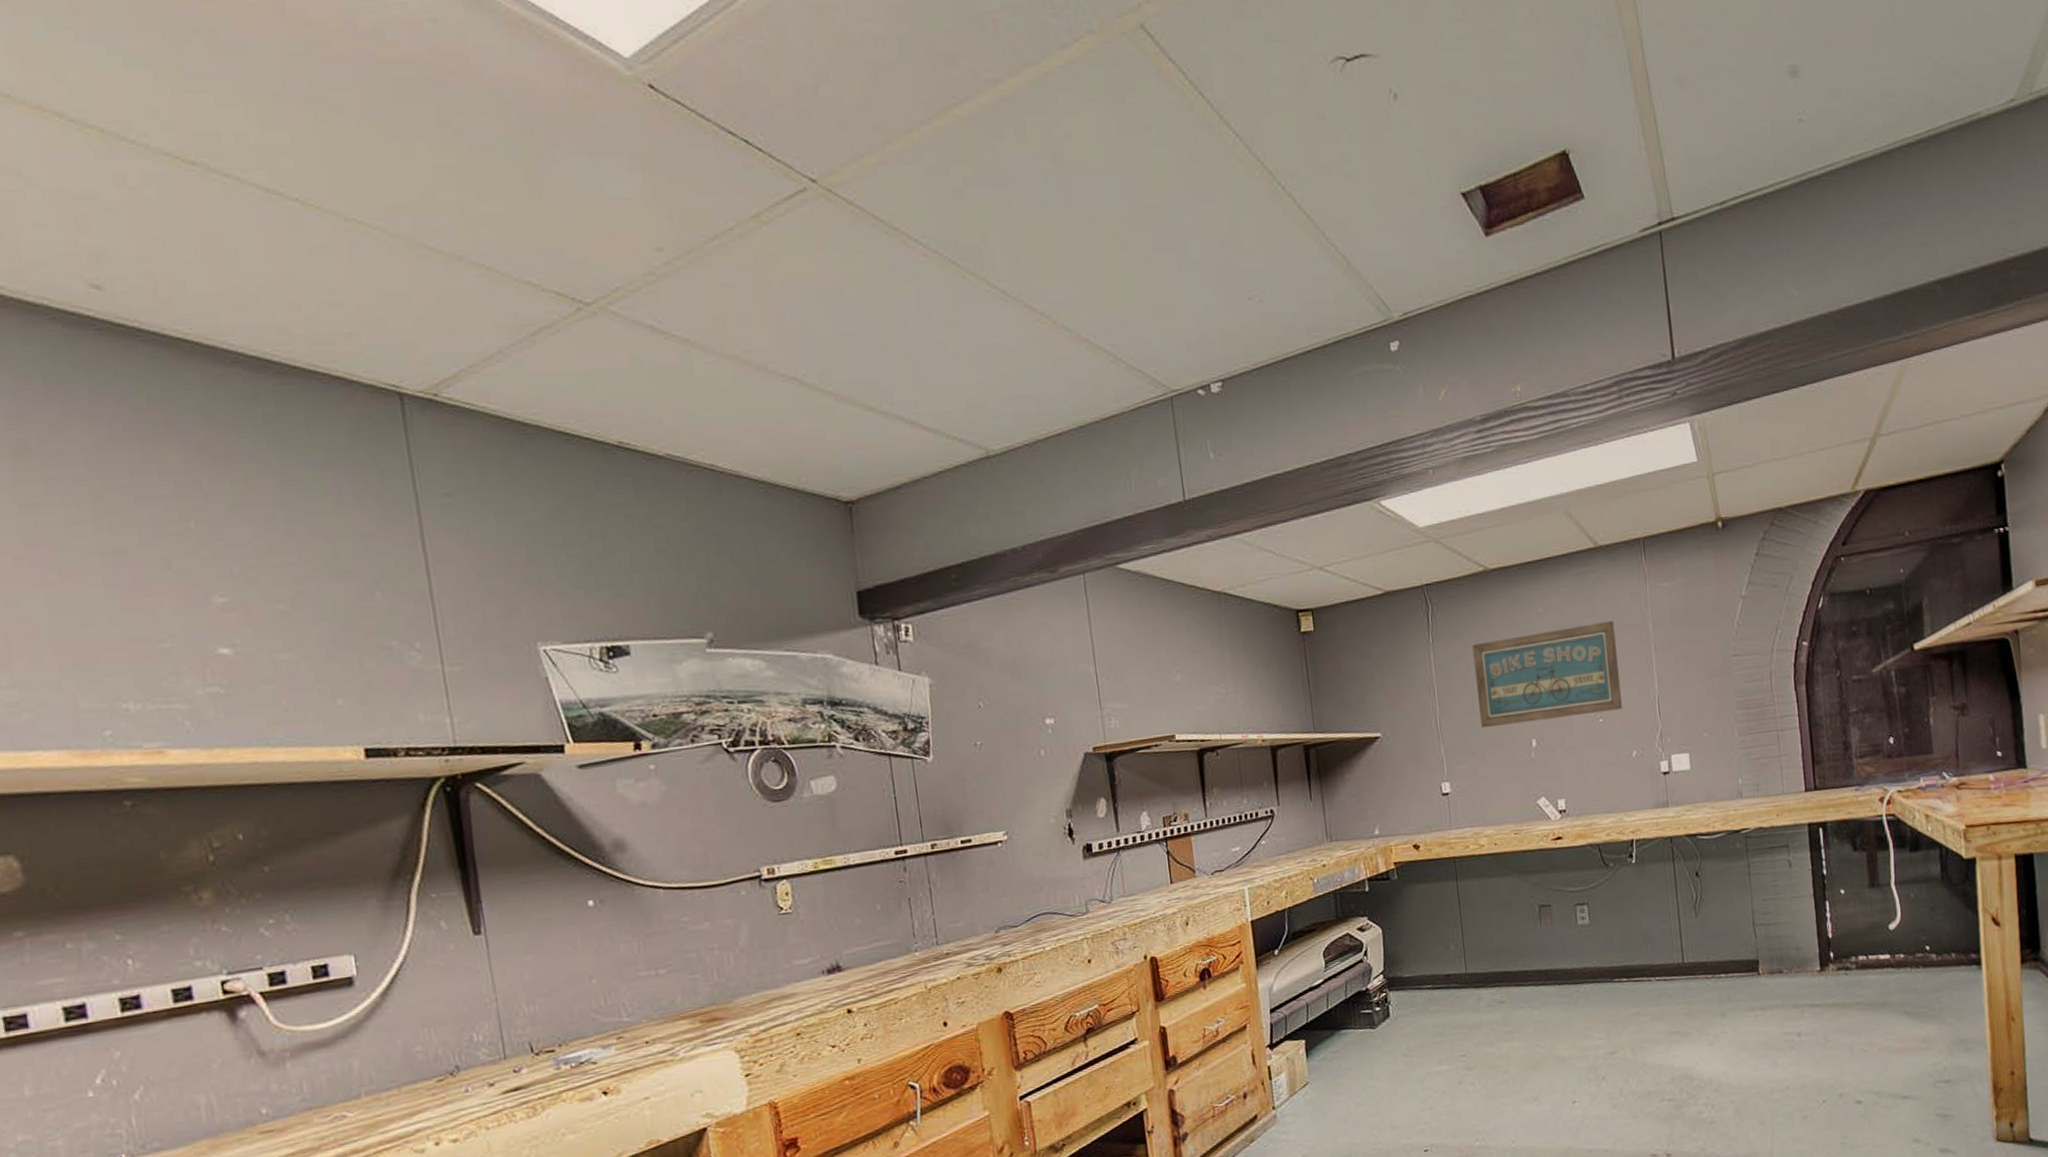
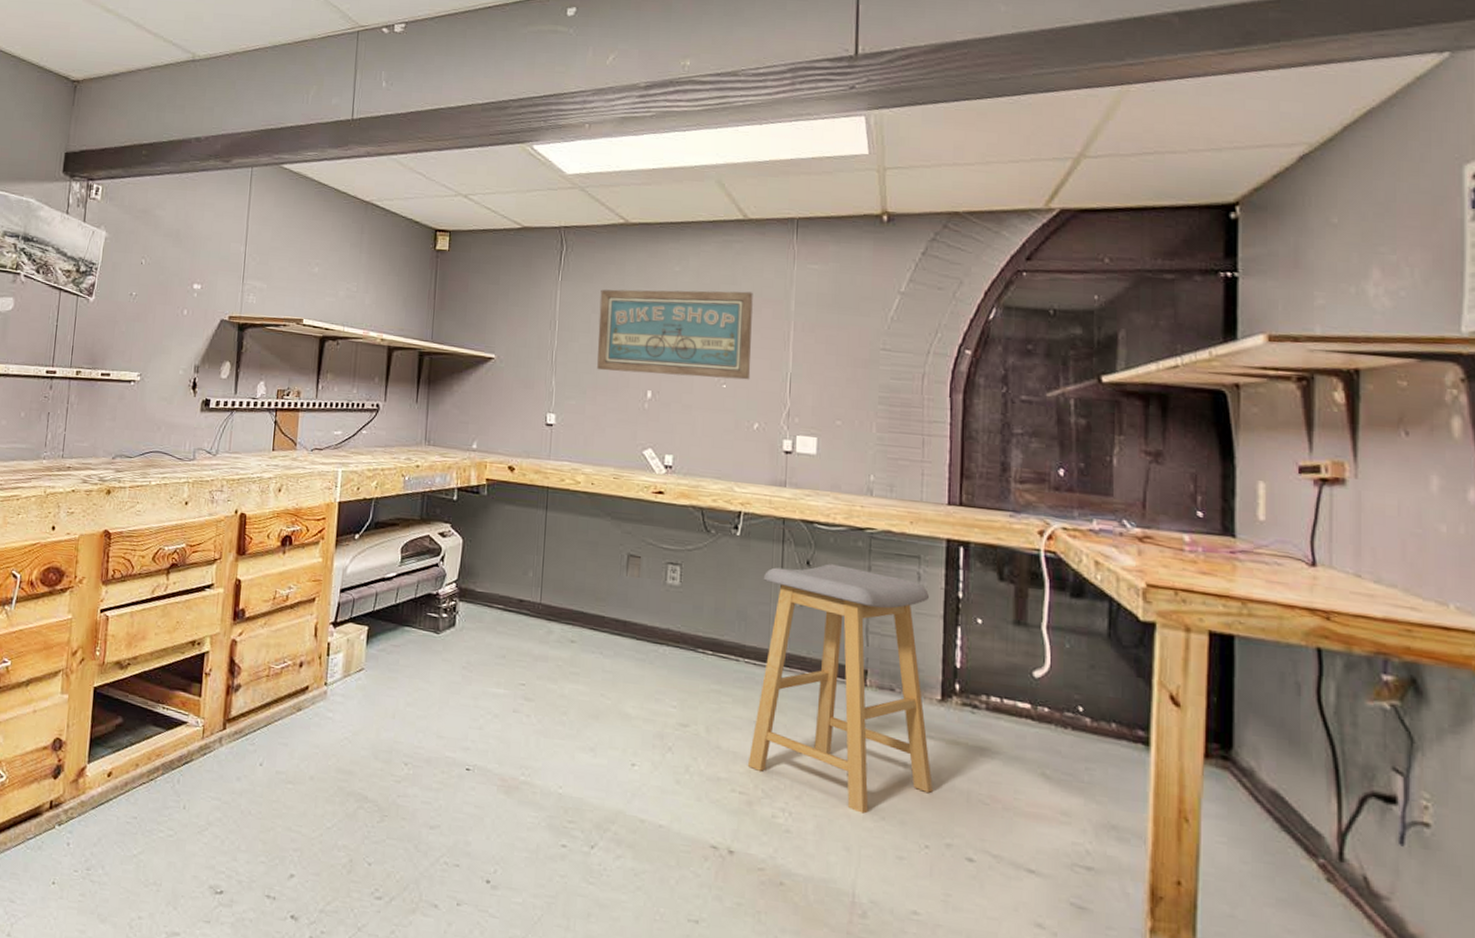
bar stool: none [1660,868,1823,1089] -> present [747,564,933,814]

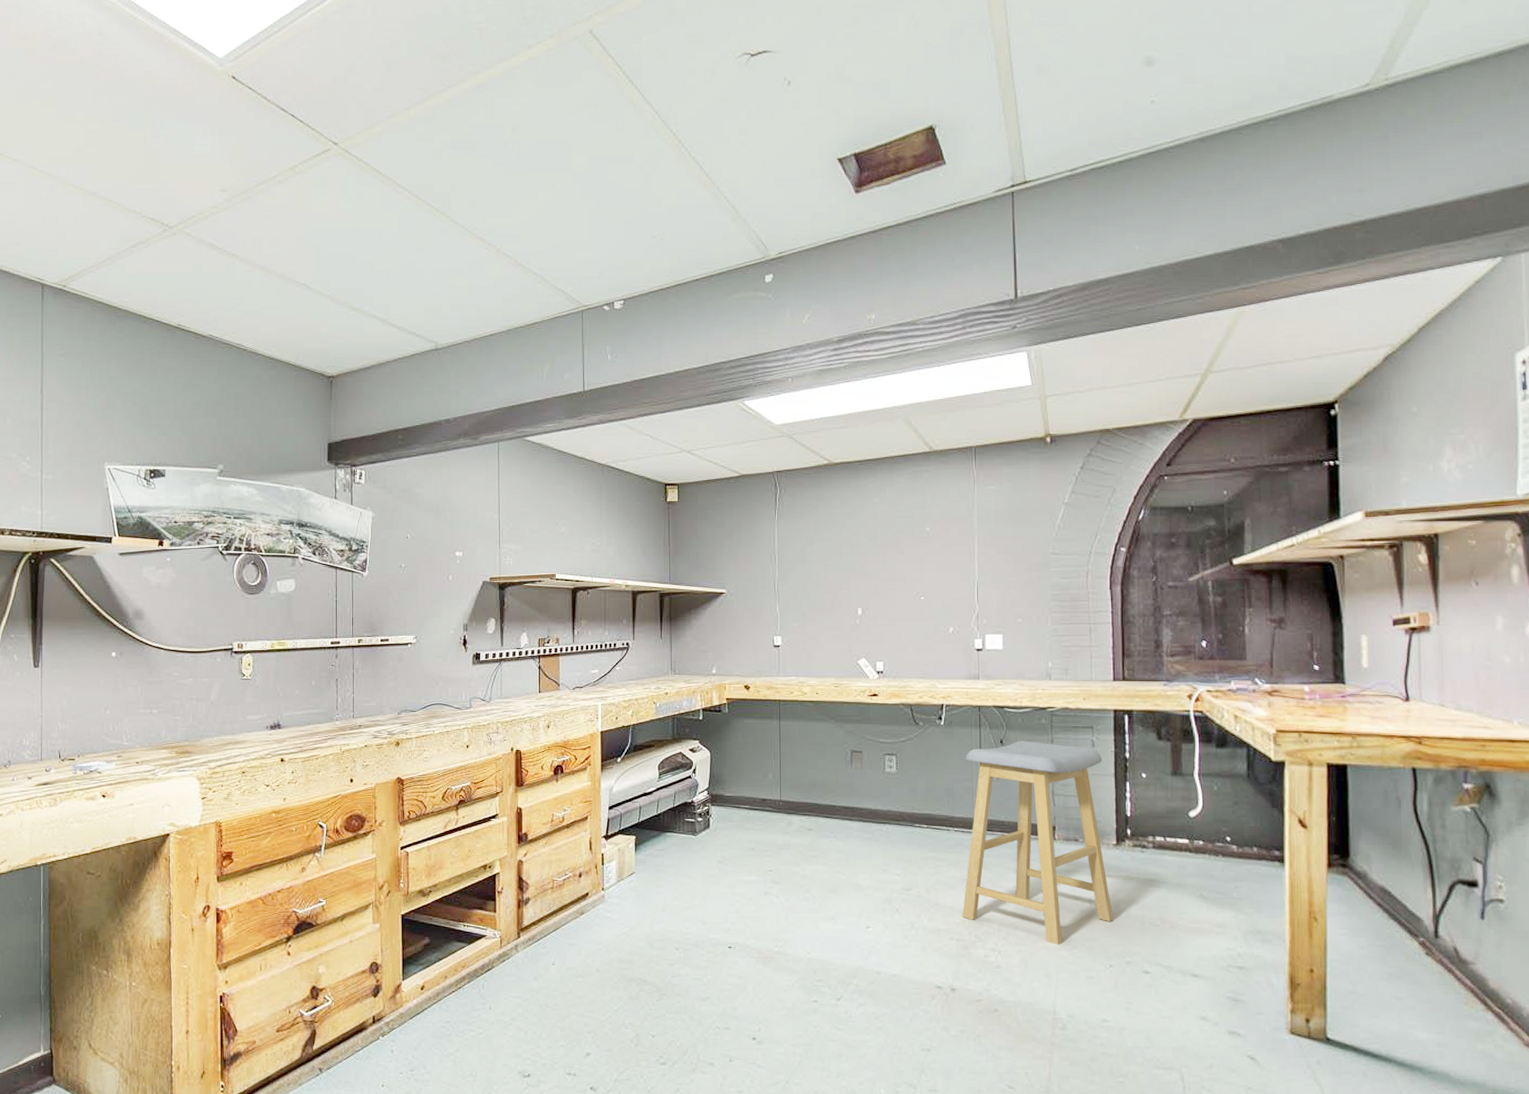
wall art: present [597,289,753,380] -> none [812,514,944,595]

